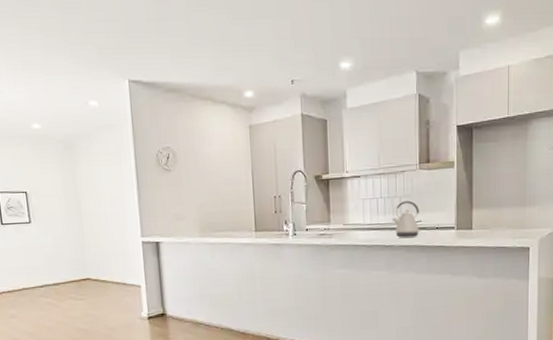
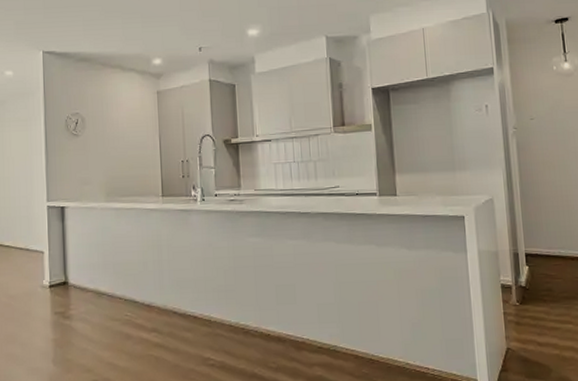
kettle: present [392,200,422,239] -> none [306,165,340,205]

